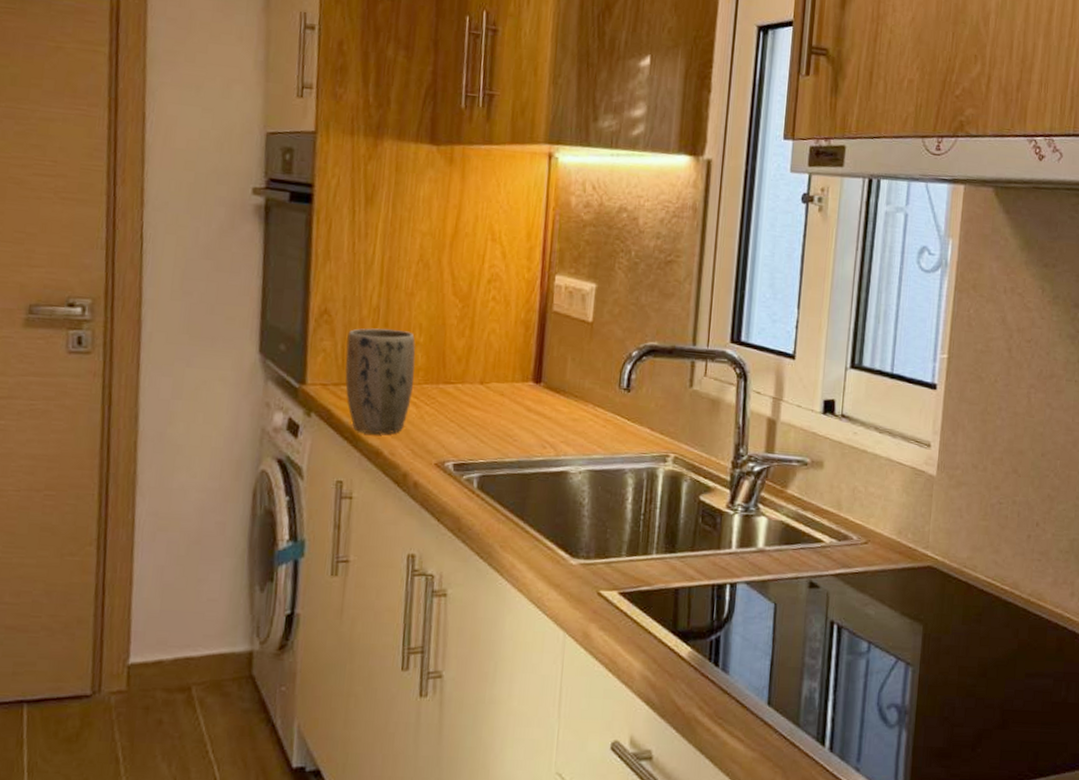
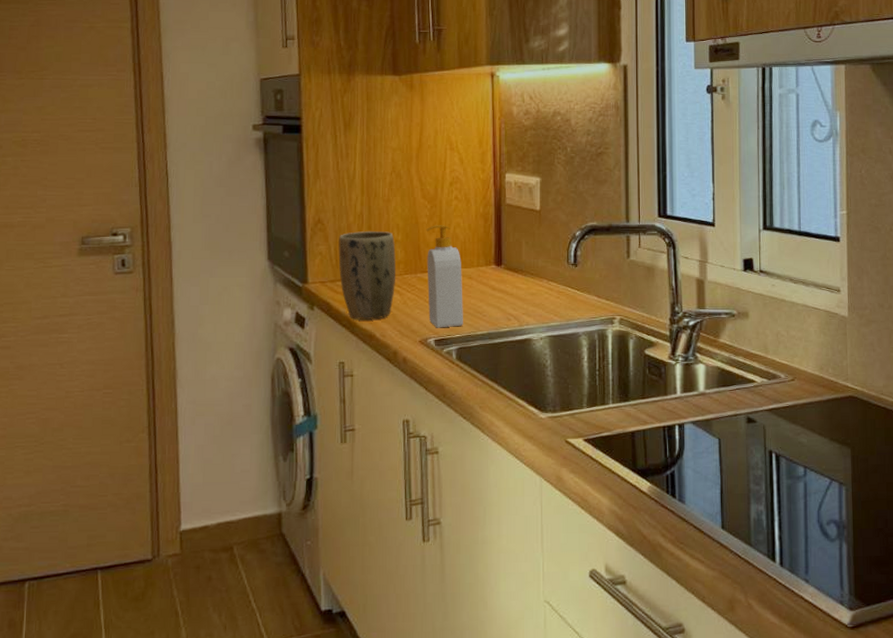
soap bottle: none [448,328,494,451] -> present [426,225,463,328]

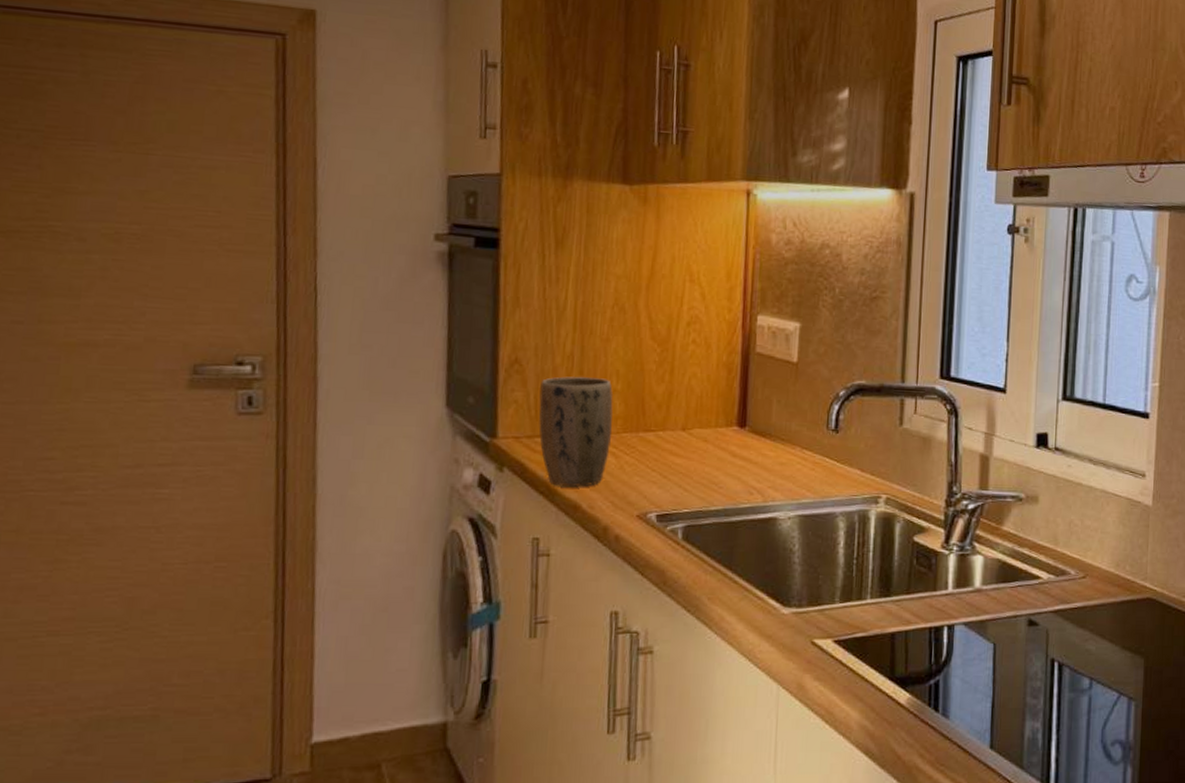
soap bottle: present [426,225,463,328] -> none [650,373,696,501]

